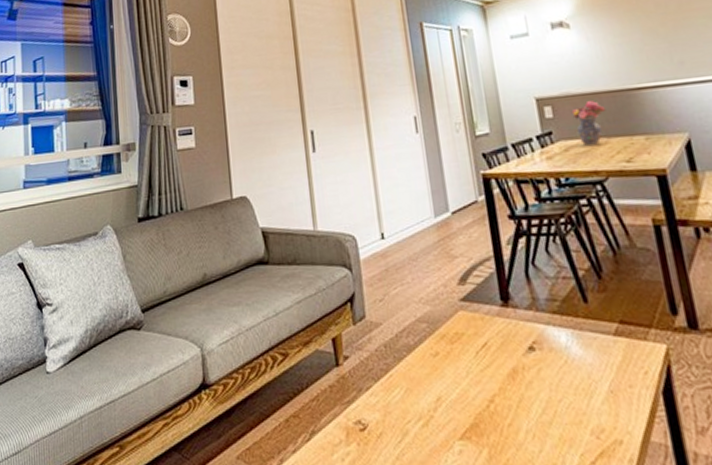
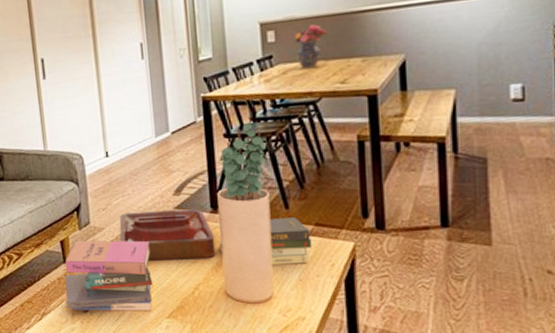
books: none [337,338,442,430] -> present [65,240,153,311]
decorative tray: none [399,301,511,365] -> present [119,209,216,261]
vase: none [506,192,583,422] -> present [217,113,274,304]
books: none [512,313,619,372] -> present [218,217,312,265]

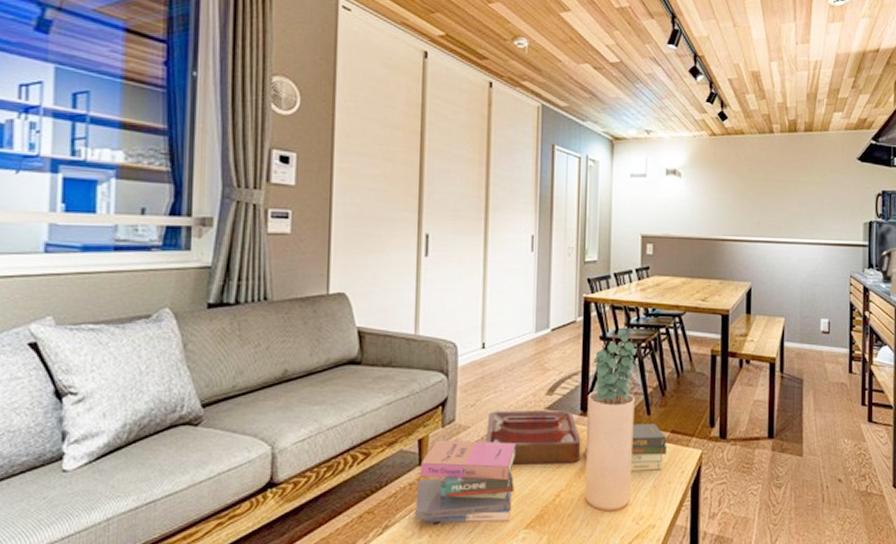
flower arrangement: present [293,24,328,68] -> none [668,245,695,283]

